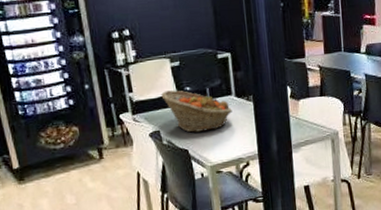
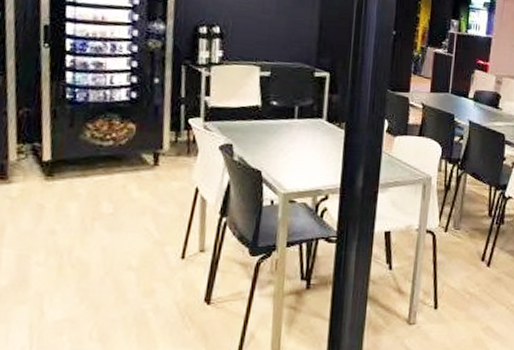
fruit basket: present [161,90,233,133] -> none [242,101,320,154]

